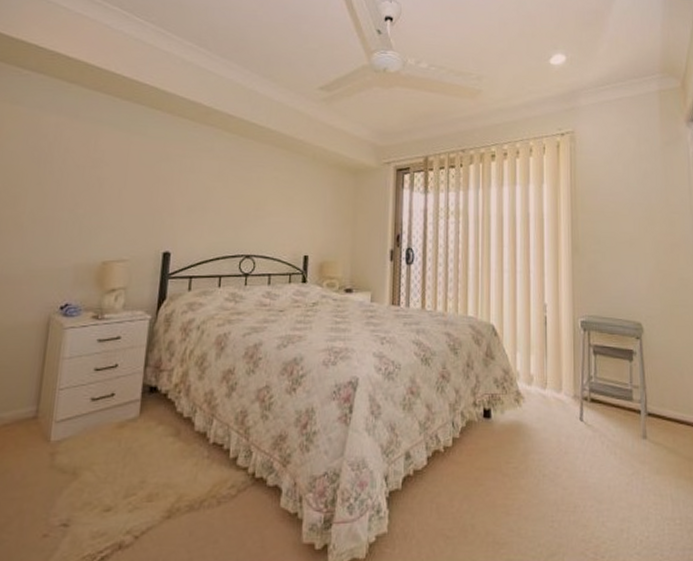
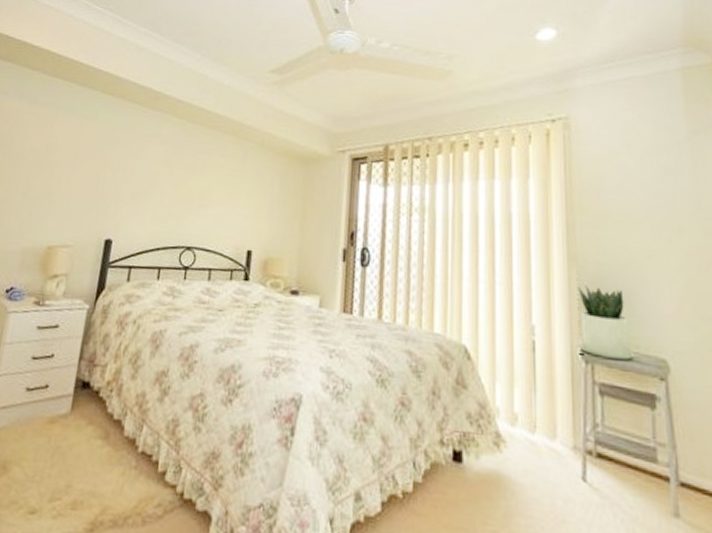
planter: none [578,268,620,327] -> present [577,284,636,360]

